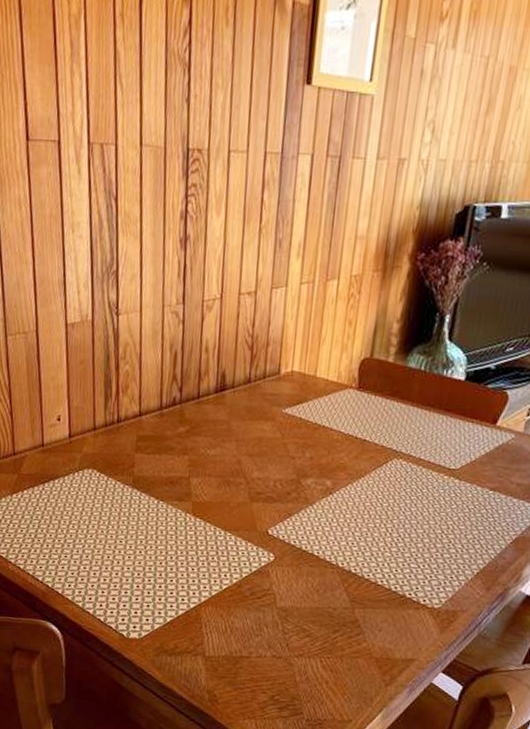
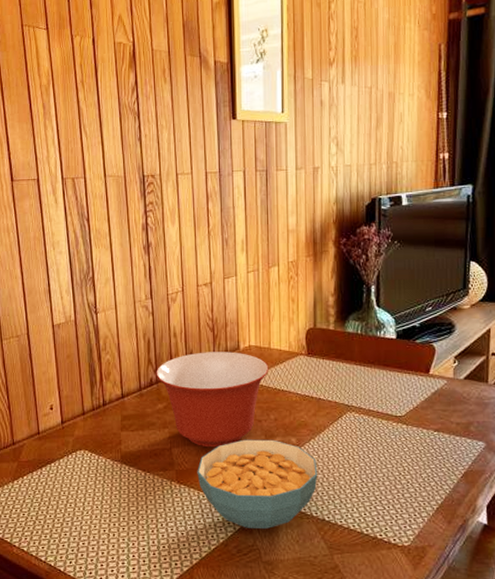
mixing bowl: none [180,372,312,482] -> present [156,352,269,448]
cereal bowl: none [215,476,351,575] -> present [197,439,318,530]

